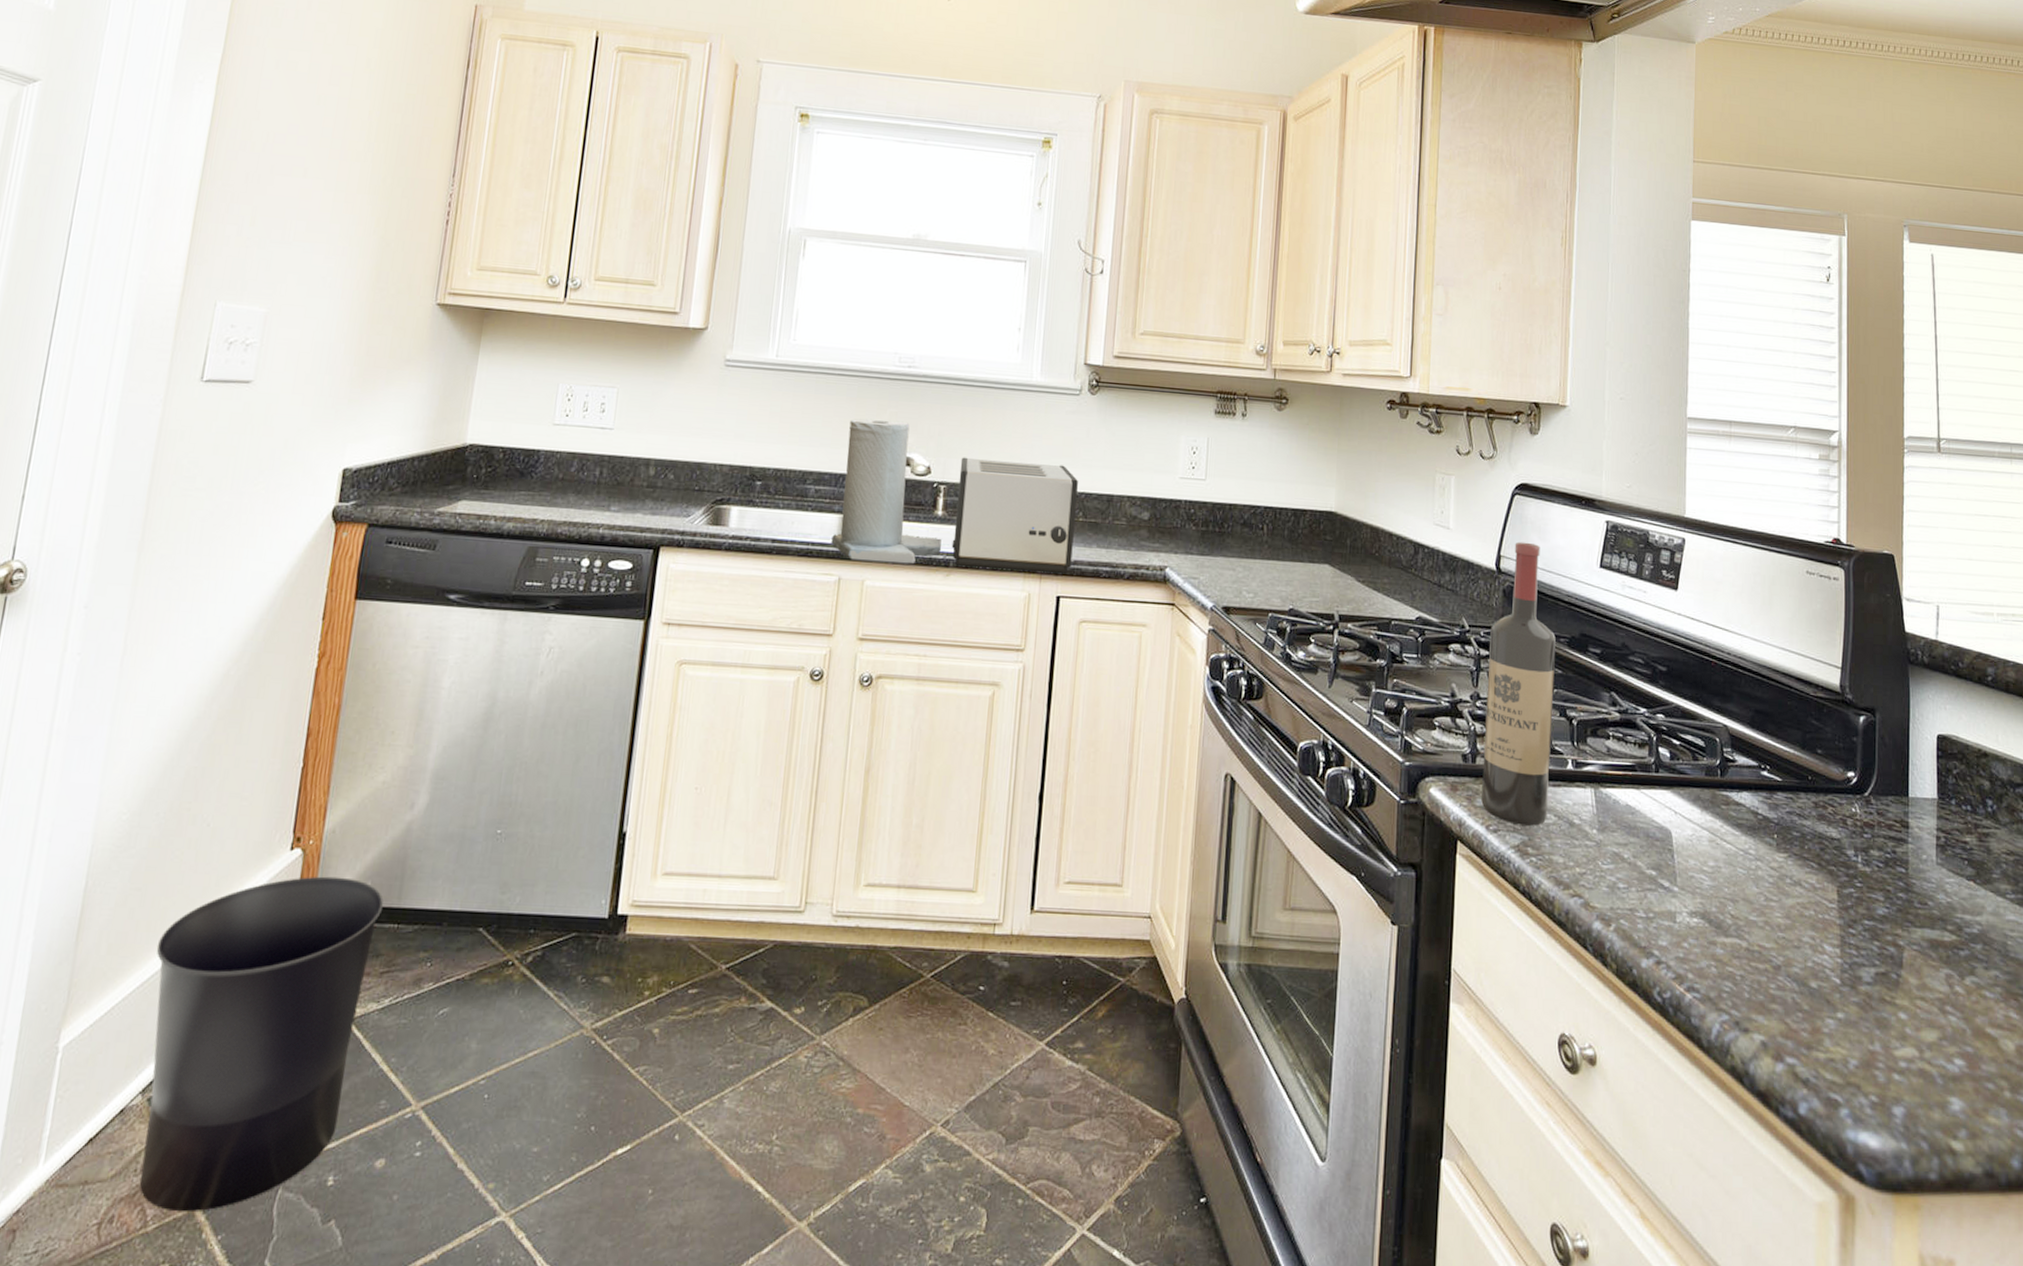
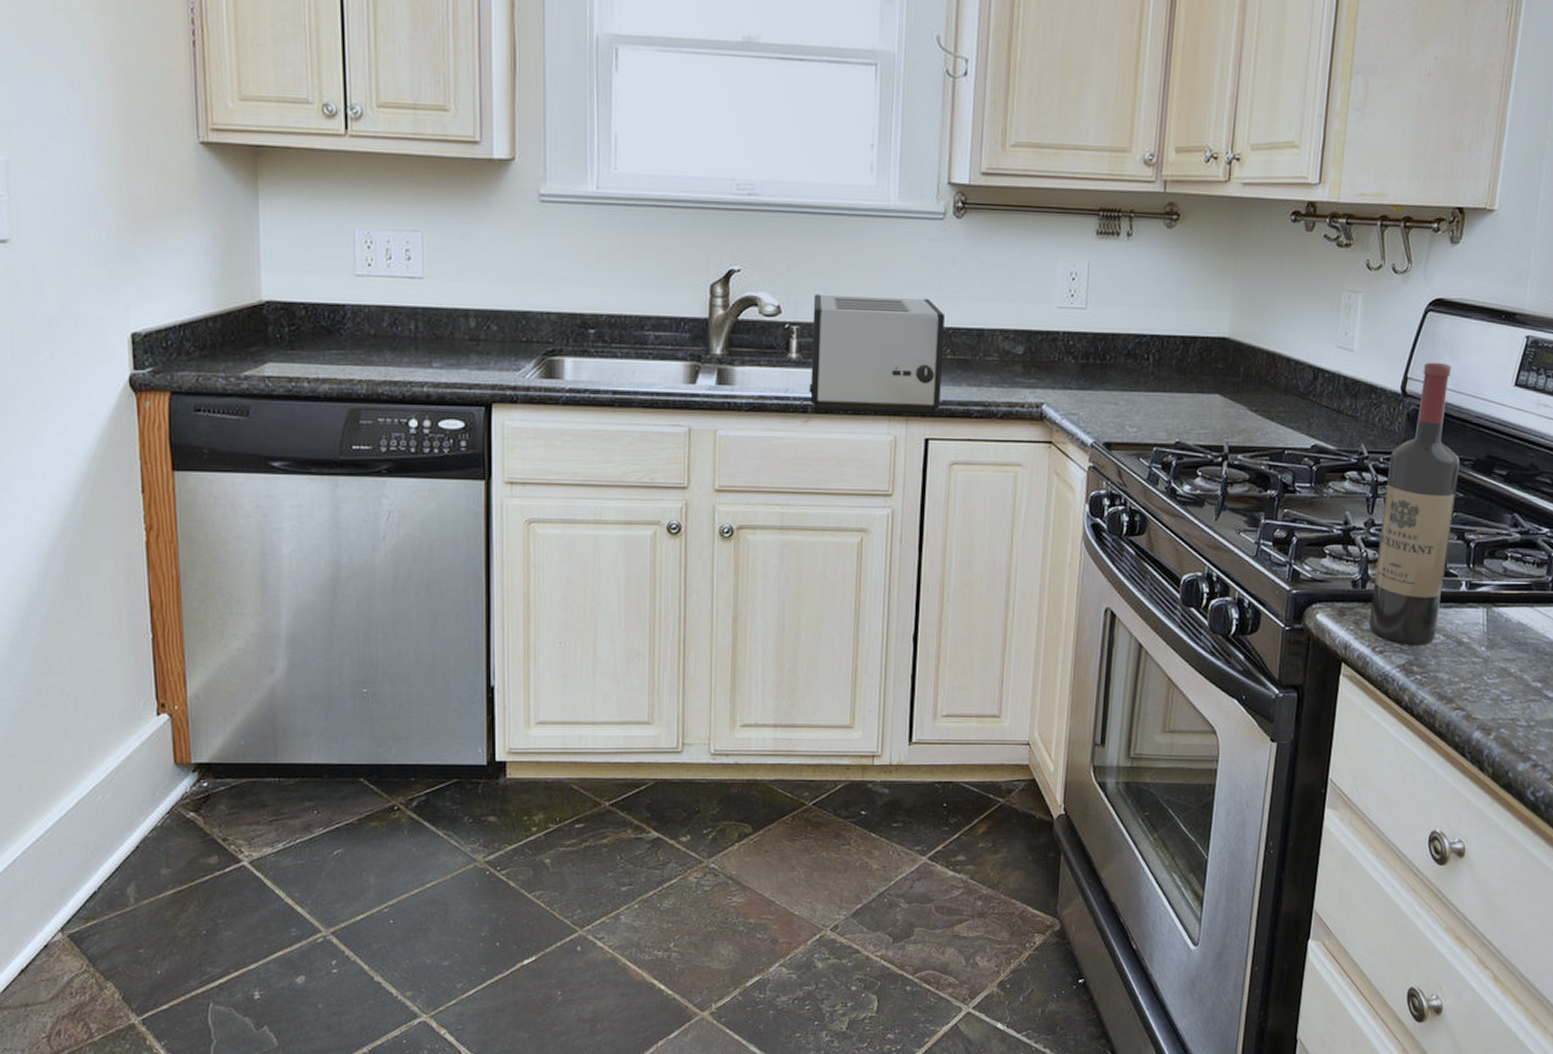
waste bin: present [139,876,383,1213] -> none [44,738,260,1025]
paper towel: present [831,418,942,565] -> none [677,255,797,412]

